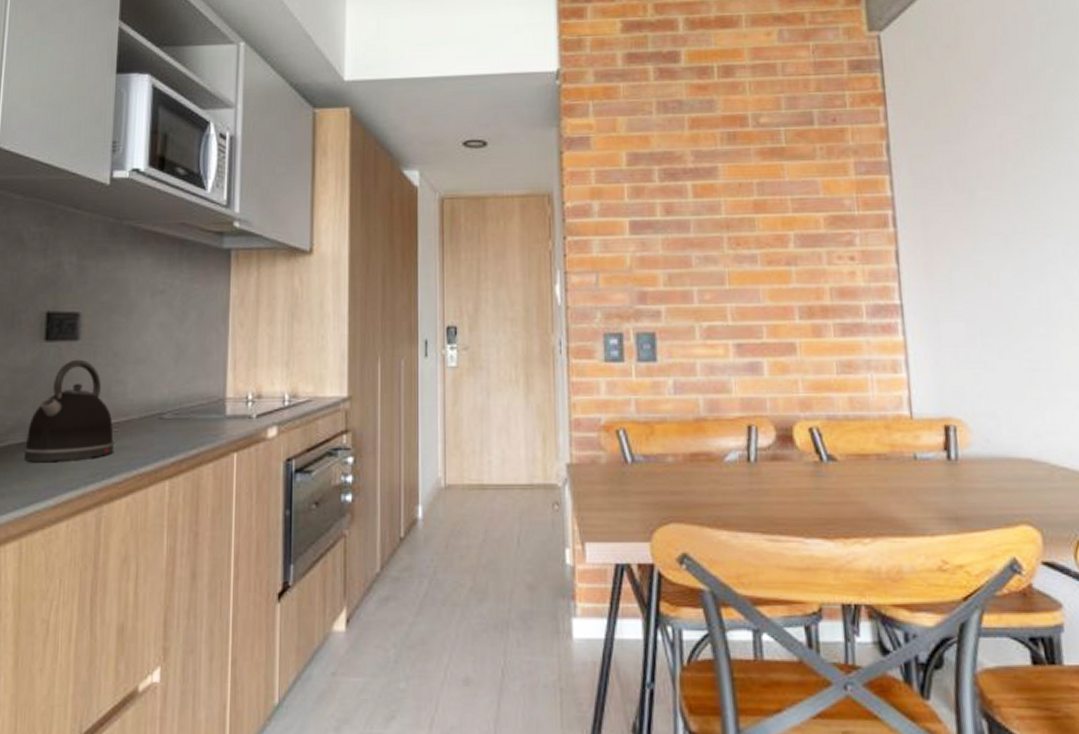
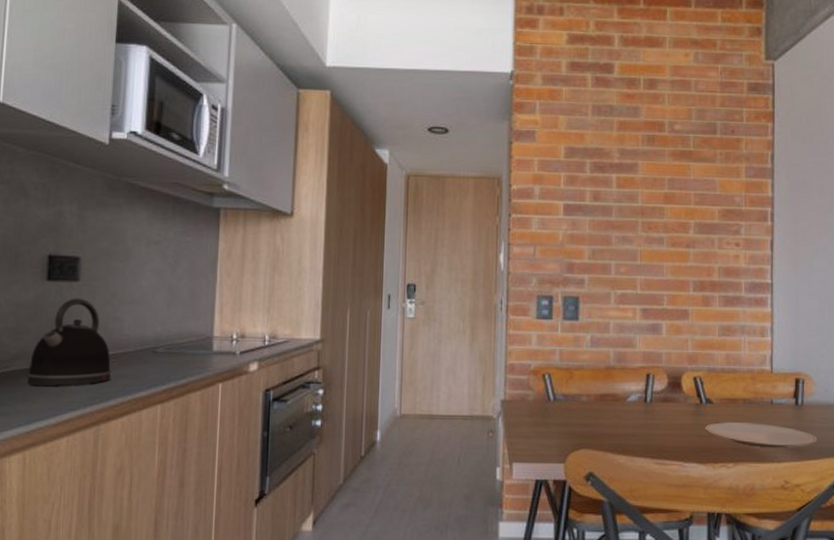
plate: none [829,485,982,517] -> present [705,422,817,448]

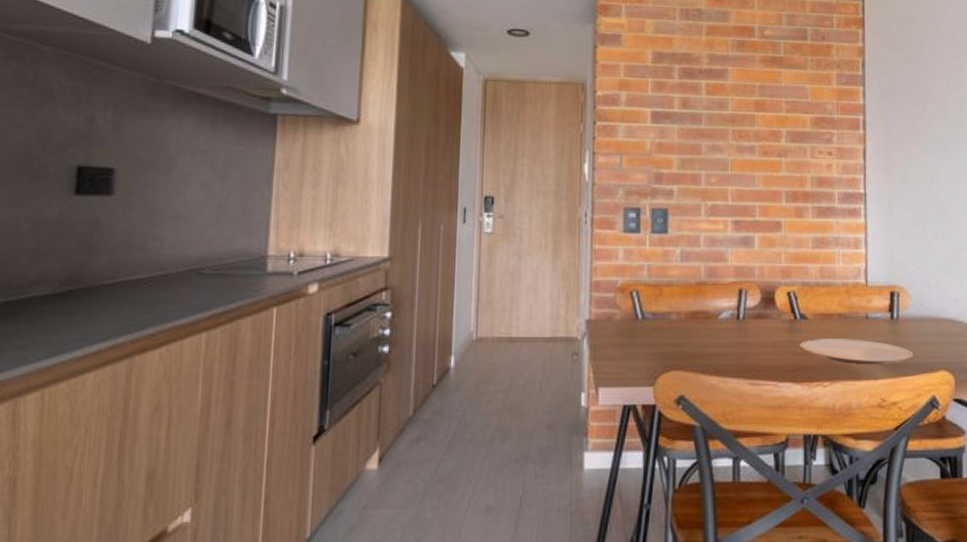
kettle: present [26,298,112,386] -> none [48,214,149,313]

